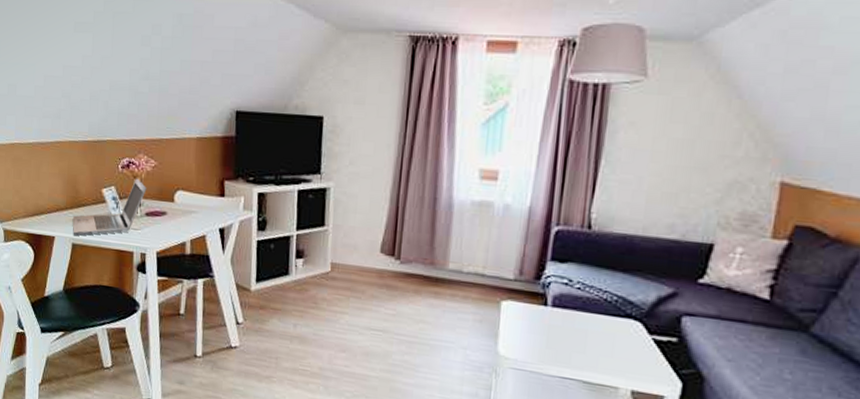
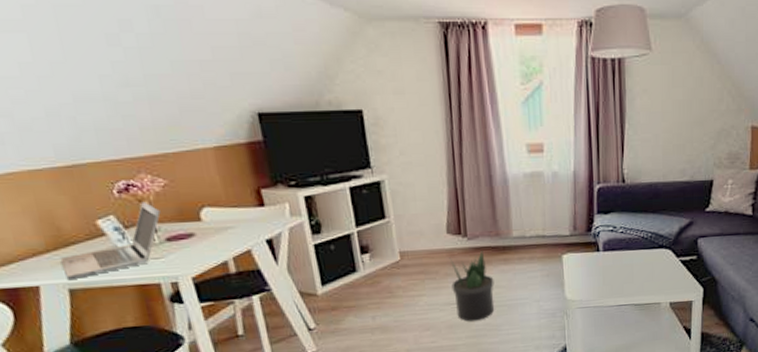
planter: none [375,278,420,354] -> present [449,251,495,321]

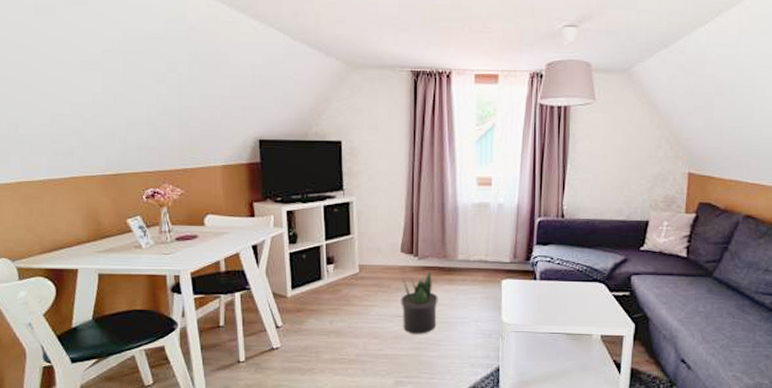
laptop: present [61,201,161,281] -> none [97,206,175,267]

